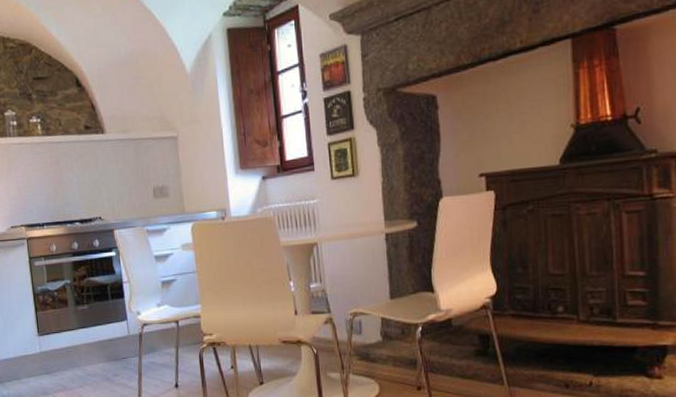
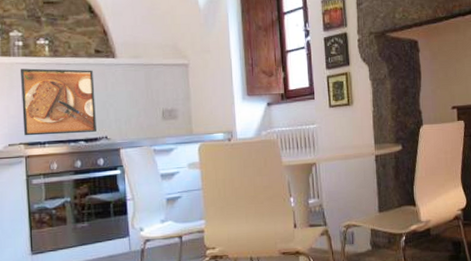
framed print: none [16,147,90,218] -> present [20,68,96,136]

